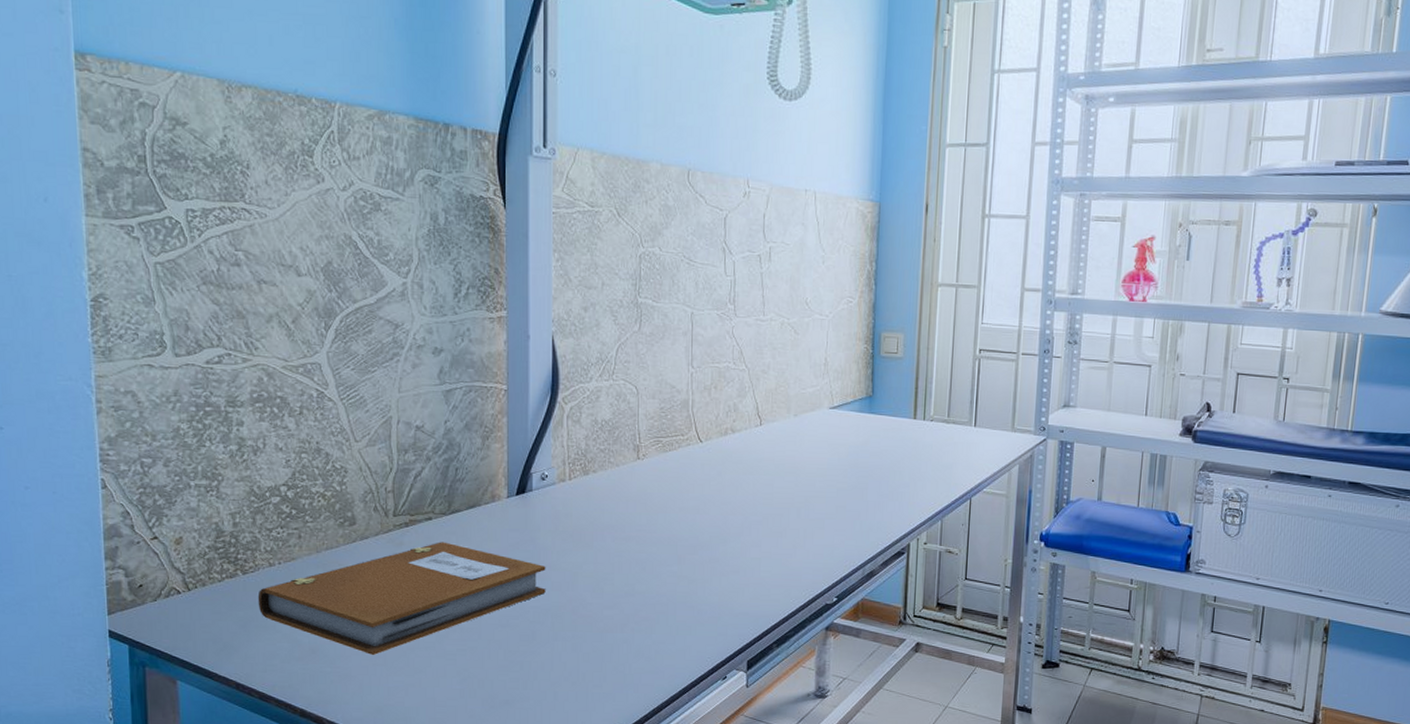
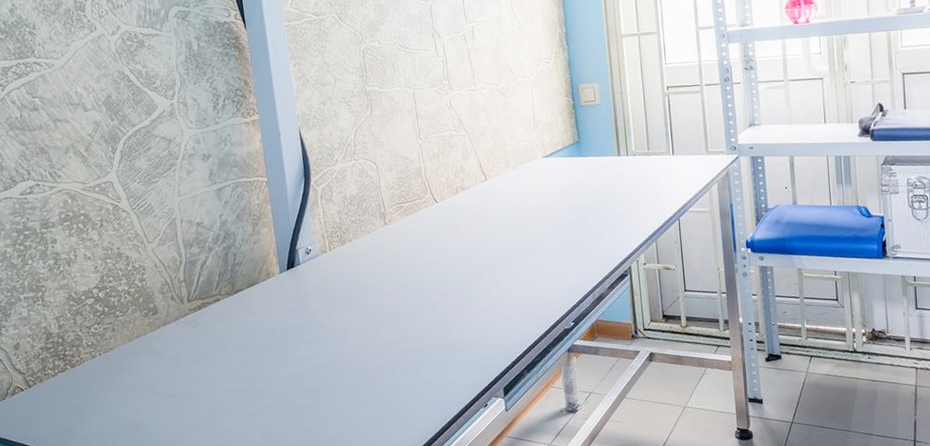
notebook: present [257,542,546,655] -> none [86,318,323,423]

